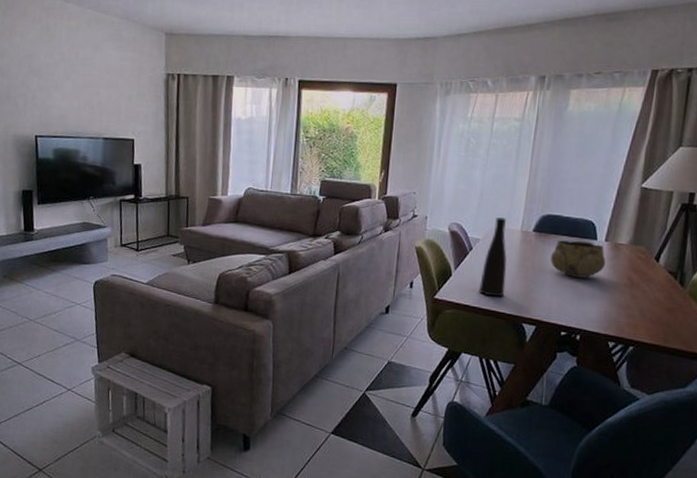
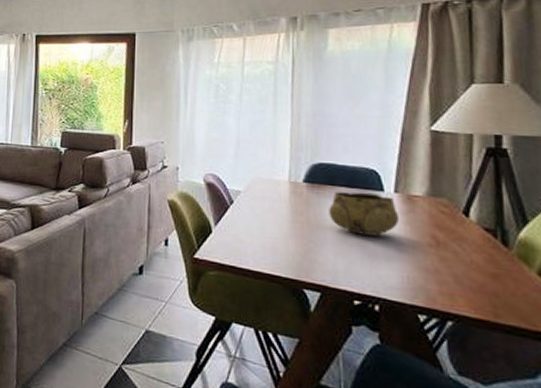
vase: present [479,217,507,297] -> none [246,167,278,258]

